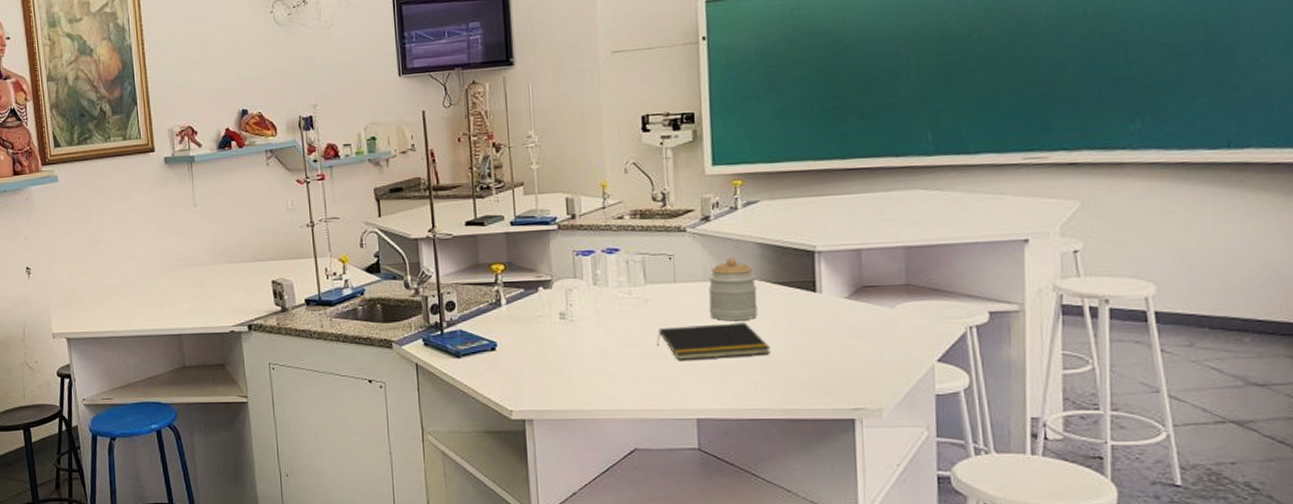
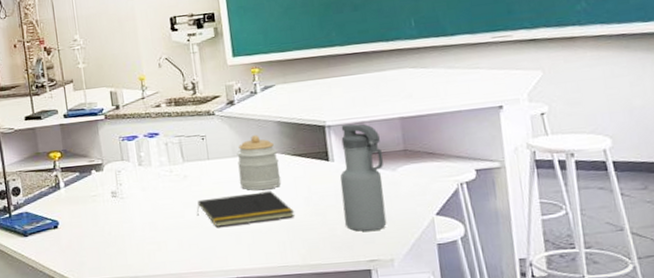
water bottle: none [827,250,881,375] -> present [340,123,387,232]

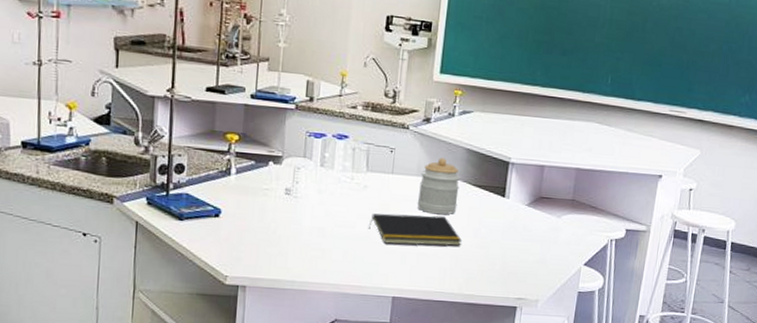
water bottle: present [340,123,387,232] -> none [505,164,555,271]

